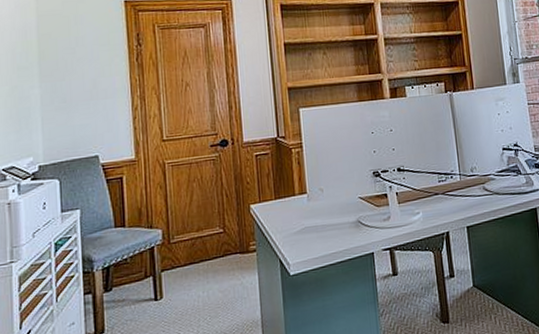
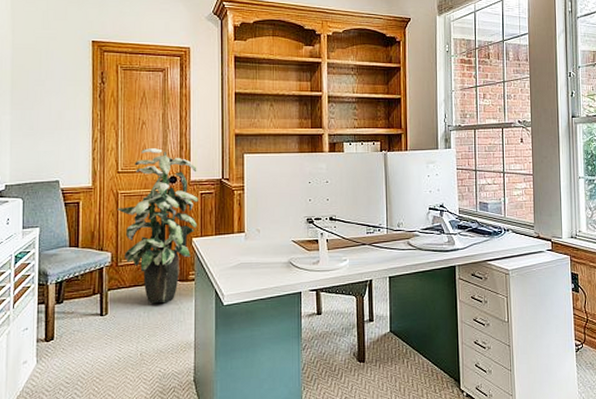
indoor plant: none [165,110,254,281] -> present [117,148,198,303]

